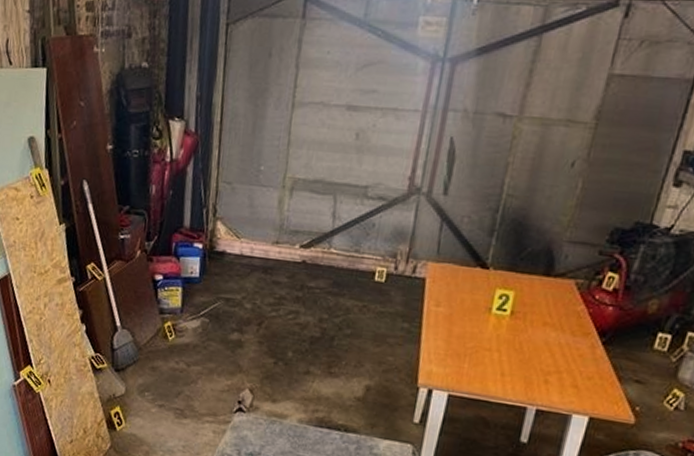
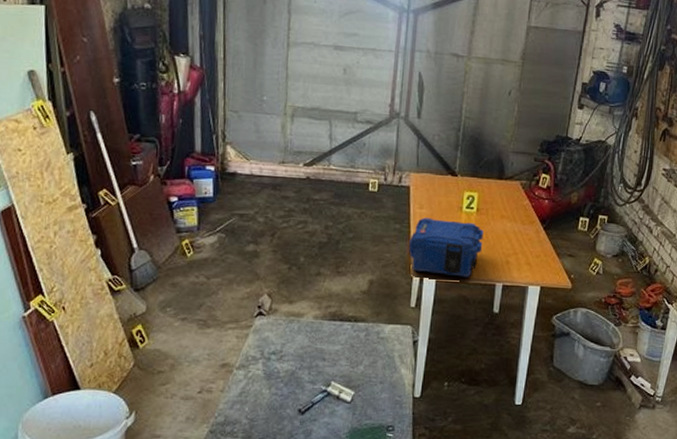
toolbox: none [417,317,518,395] -> present [408,217,484,277]

